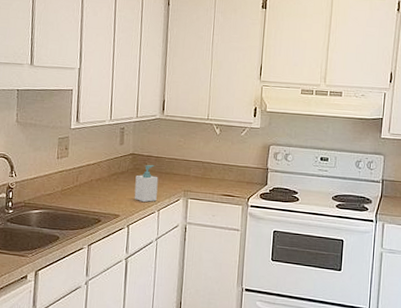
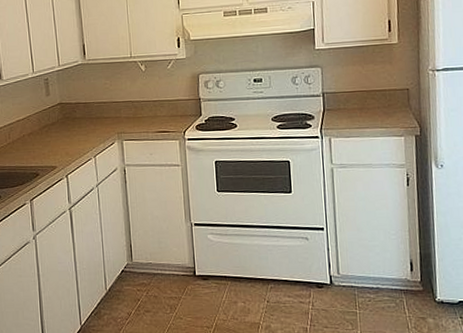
soap bottle: present [134,165,159,202] -> none [67,112,91,150]

